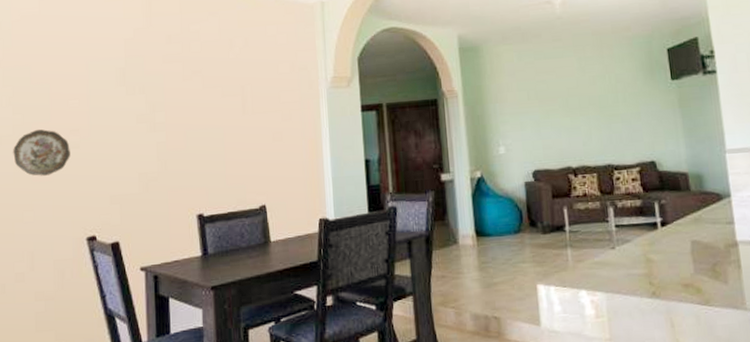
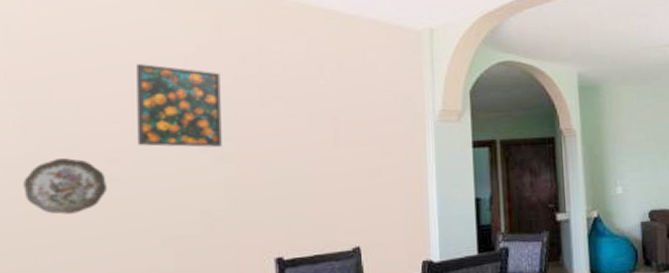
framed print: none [90,47,154,118] -> present [136,63,222,148]

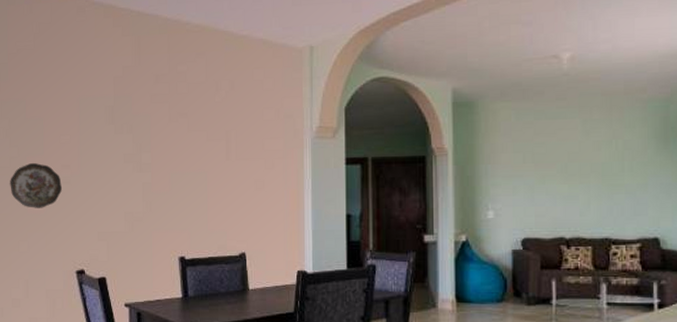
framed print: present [136,63,222,148] -> none [81,84,141,157]

